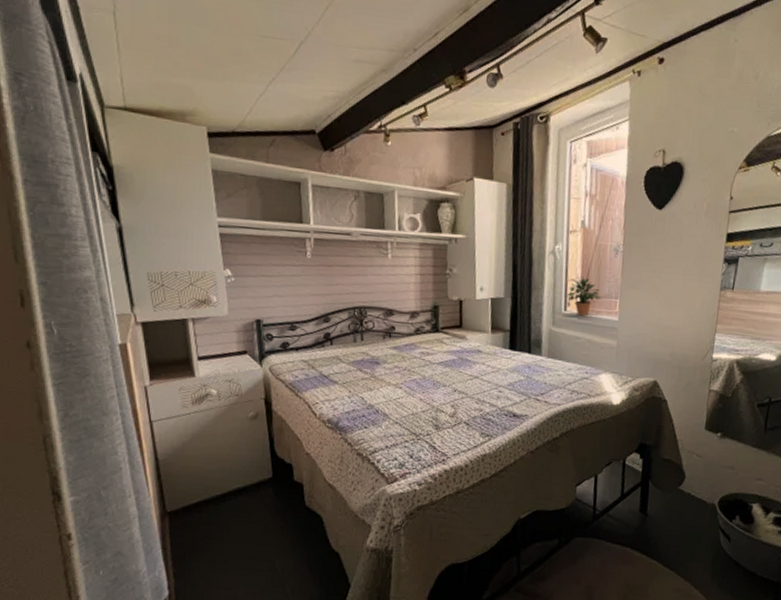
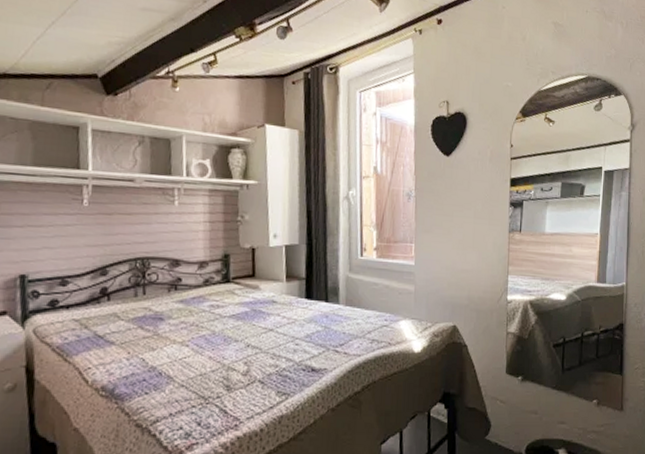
potted plant: present [566,277,600,316] -> none [362,222,396,261]

